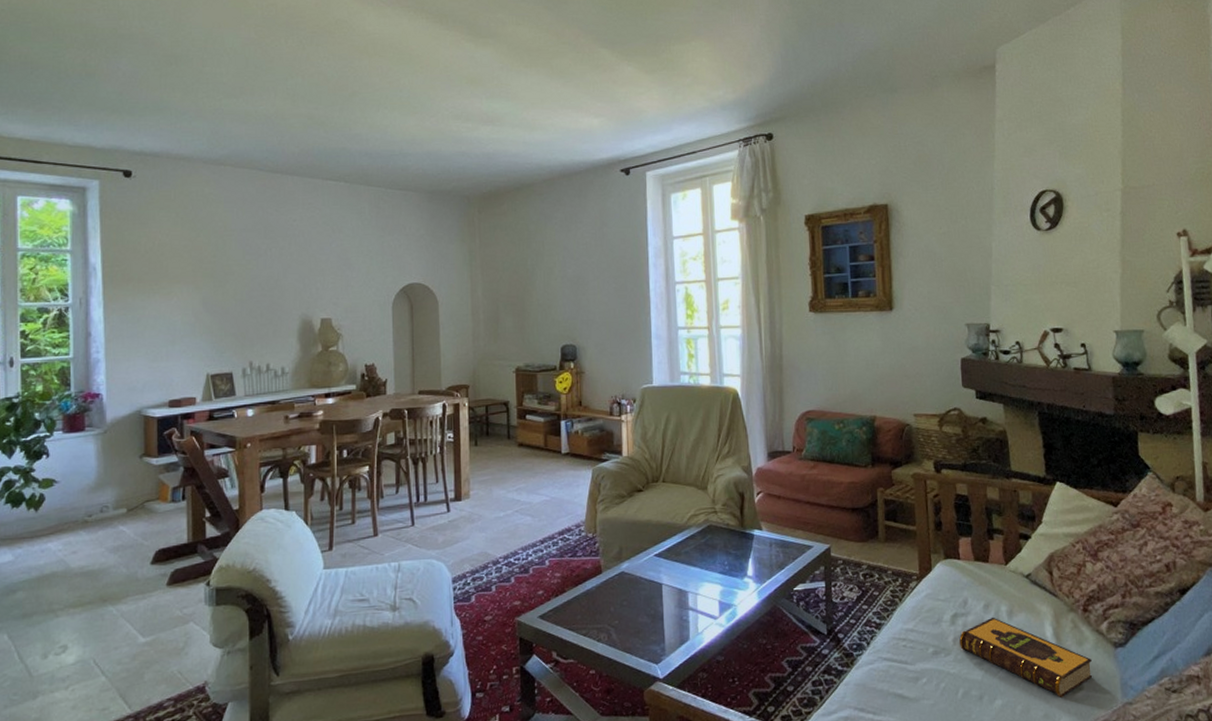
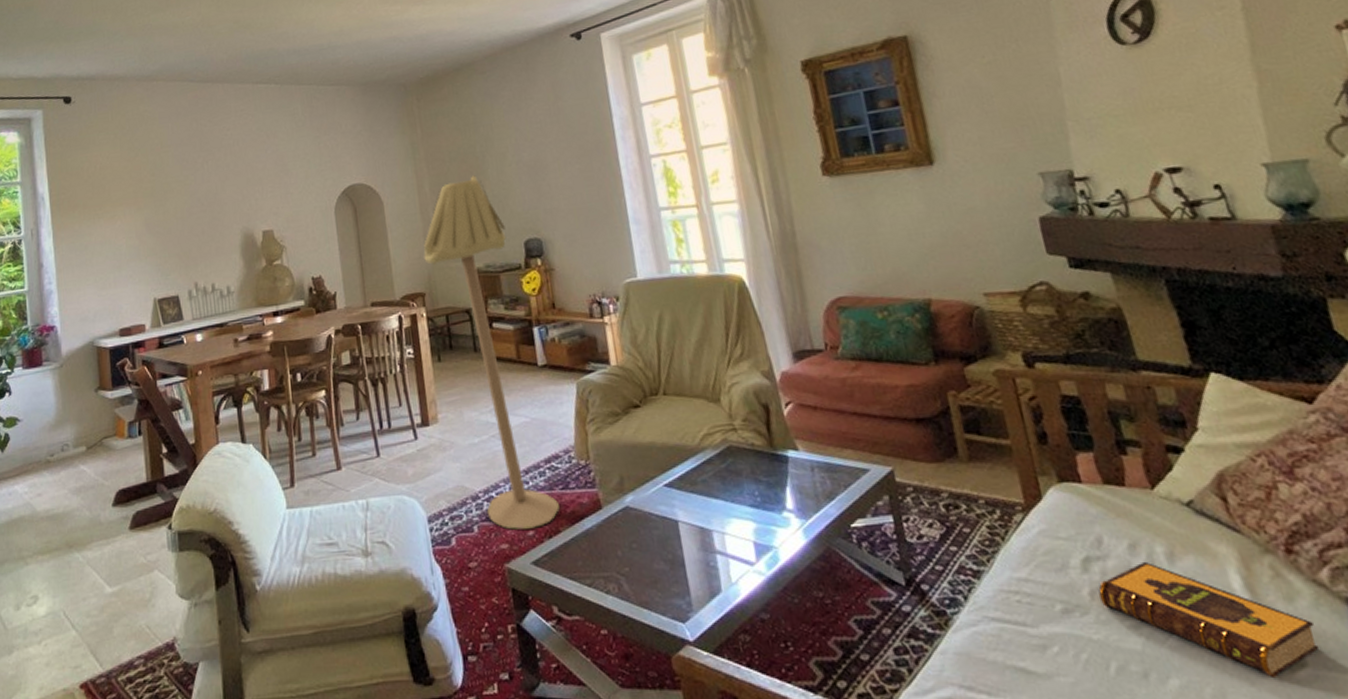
floor lamp: none [471,285,567,590] -> present [423,175,560,530]

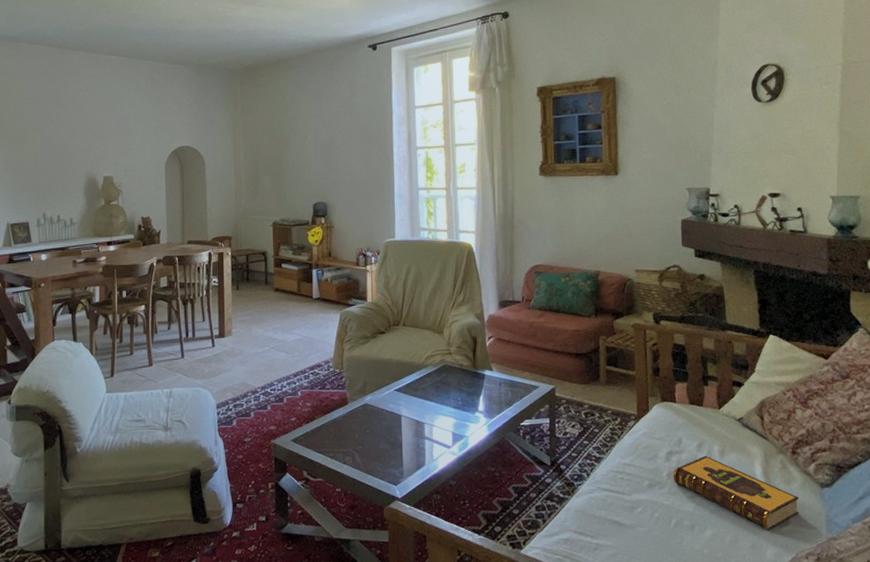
floor lamp: present [423,175,560,530] -> none [234,149,317,417]

